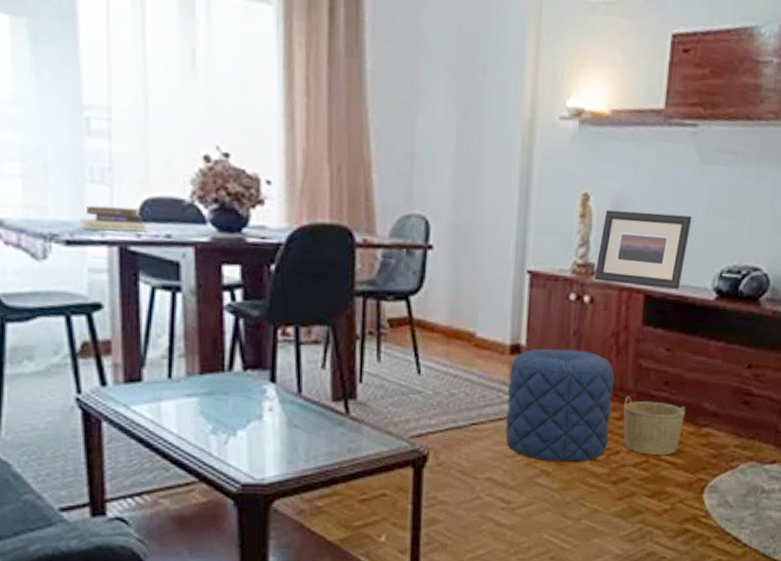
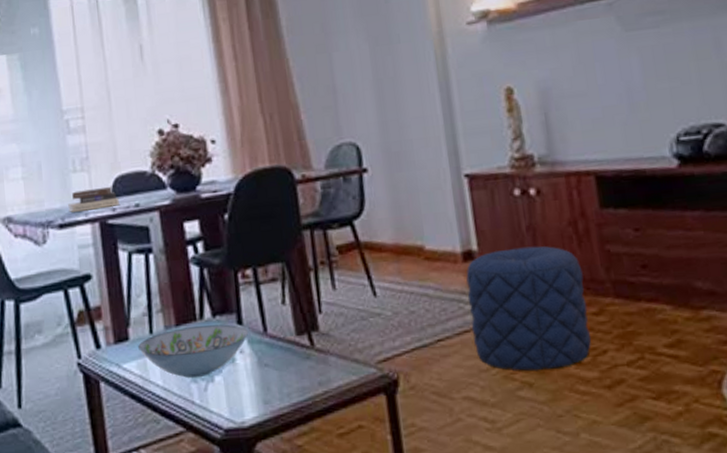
decorative bowl: none [153,377,282,429] -> present [138,324,249,378]
picture frame: present [594,210,692,290] -> none [533,86,634,172]
basket: present [623,396,686,455] -> none [599,287,676,350]

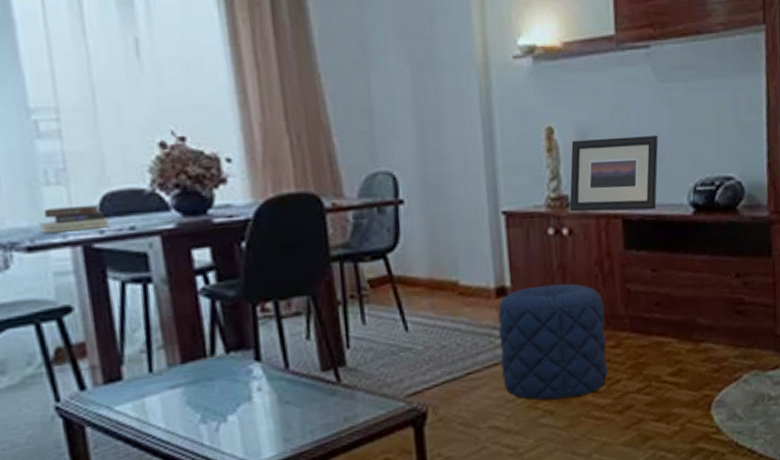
decorative bowl: present [138,324,249,378] -> none [134,361,268,419]
picture frame: none [533,86,634,172] -> present [569,136,658,212]

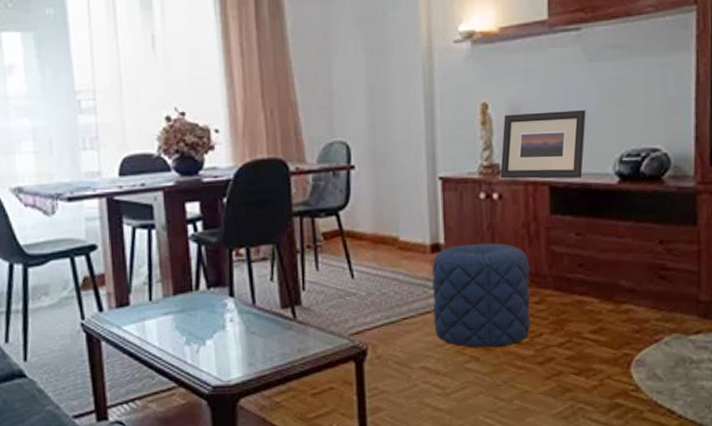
books: present [39,204,109,234] -> none [77,165,126,188]

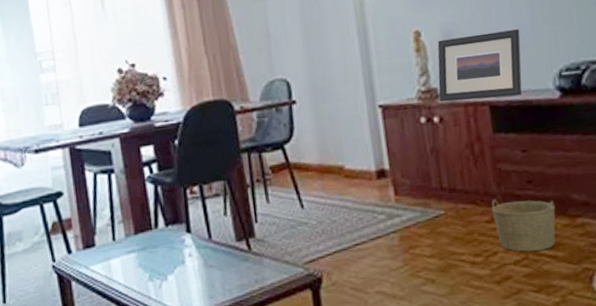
pouf: present [432,243,531,347] -> none [379,165,484,270]
basket: none [541,280,603,335] -> present [491,199,556,252]

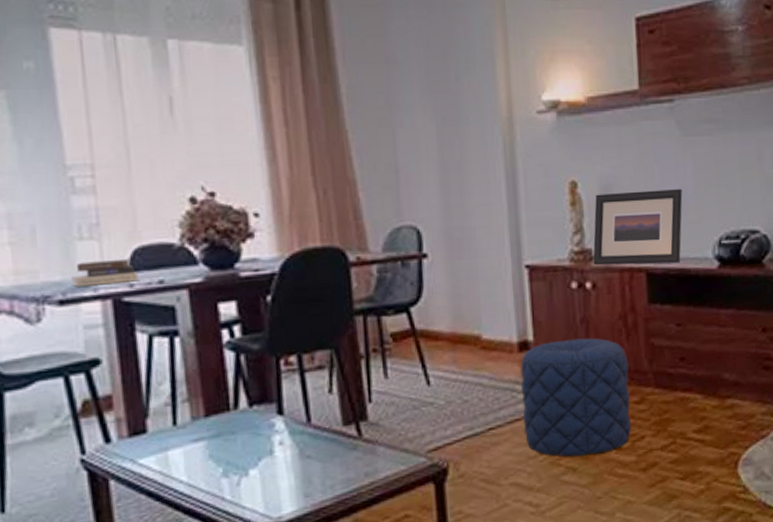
books: none [42,117,86,140] -> present [71,258,139,288]
pouf: none [379,165,484,270] -> present [520,338,632,457]
basket: present [491,199,556,252] -> none [641,377,706,436]

